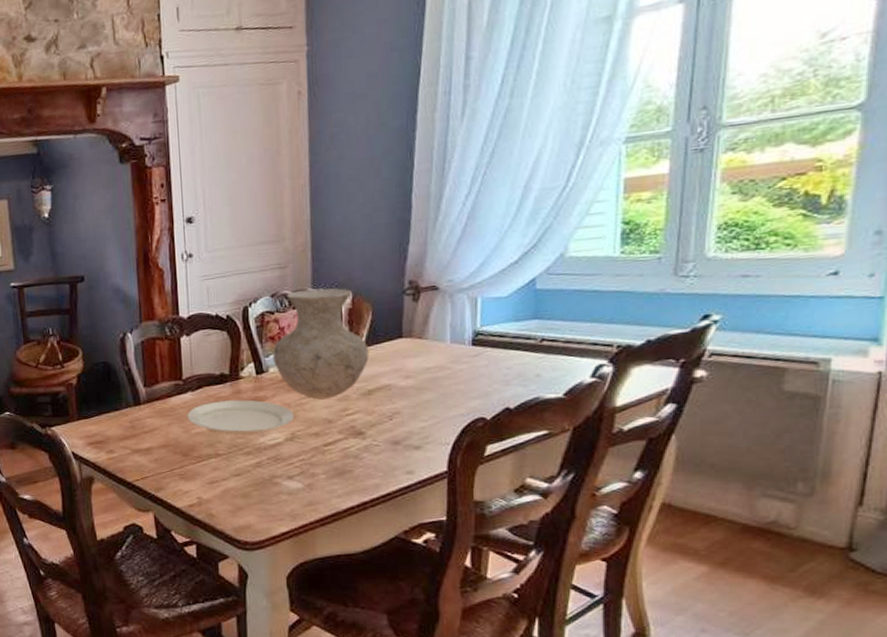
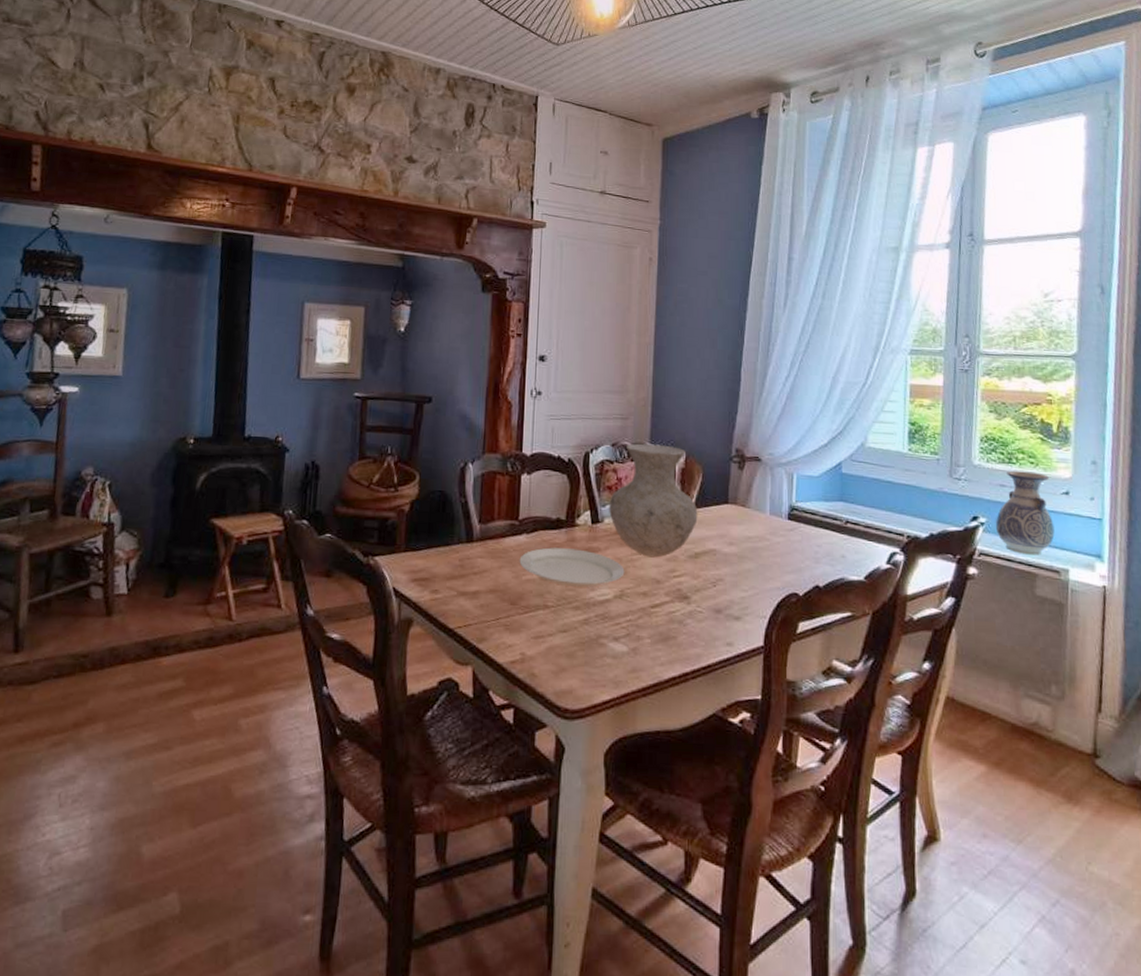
vase: none [733,255,814,349] -> present [995,470,1055,555]

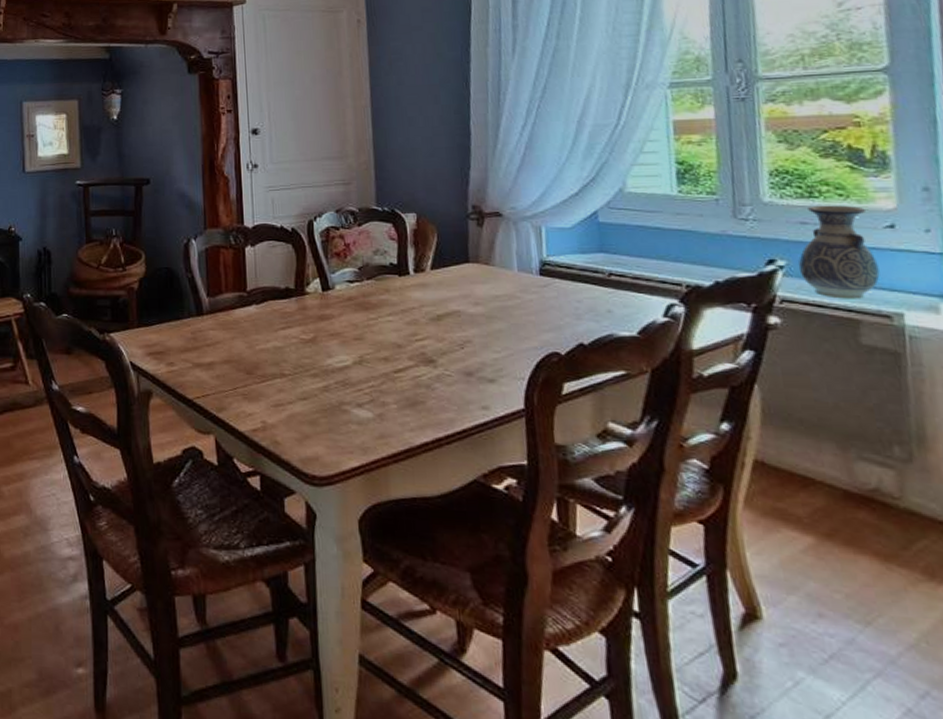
plate: present [519,547,625,588] -> none [251,317,362,355]
vase: present [609,443,698,558] -> none [339,207,437,322]

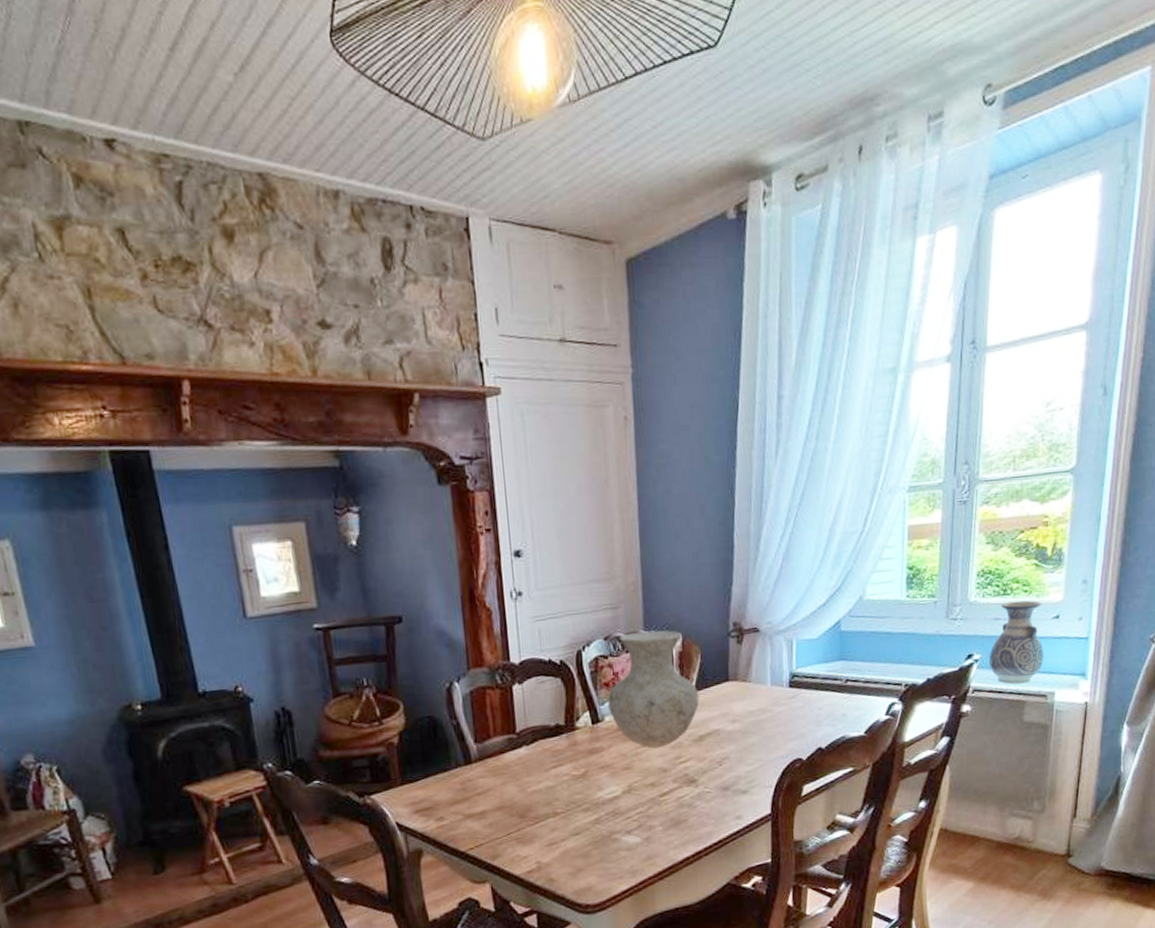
vase: none [339,207,437,322] -> present [608,630,700,749]

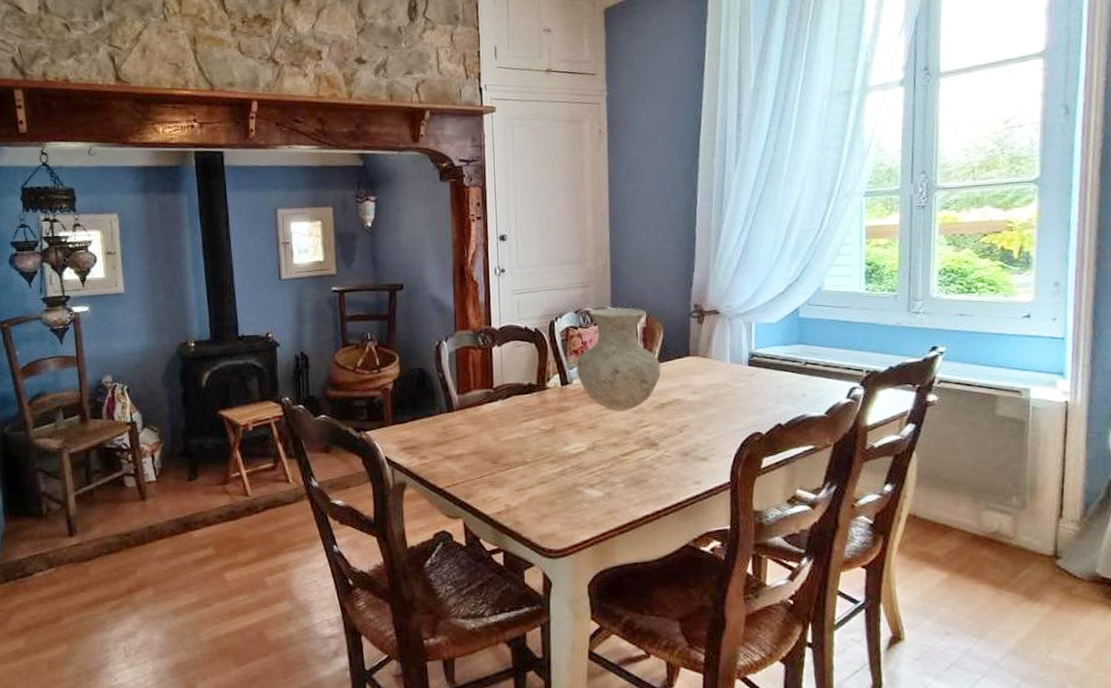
vase: present [988,600,1044,684] -> none [954,299,1016,378]

